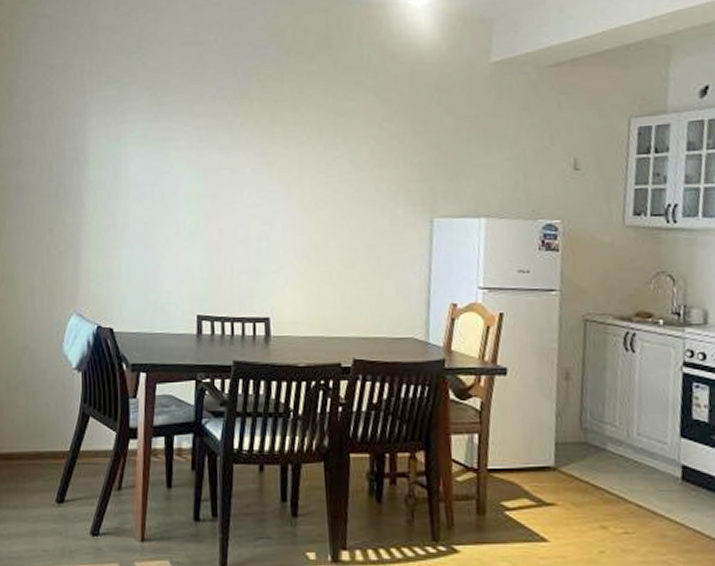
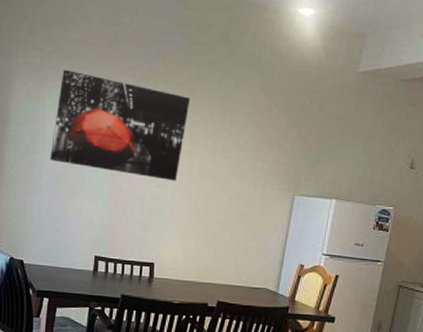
wall art: none [136,100,293,216] -> present [50,69,191,181]

